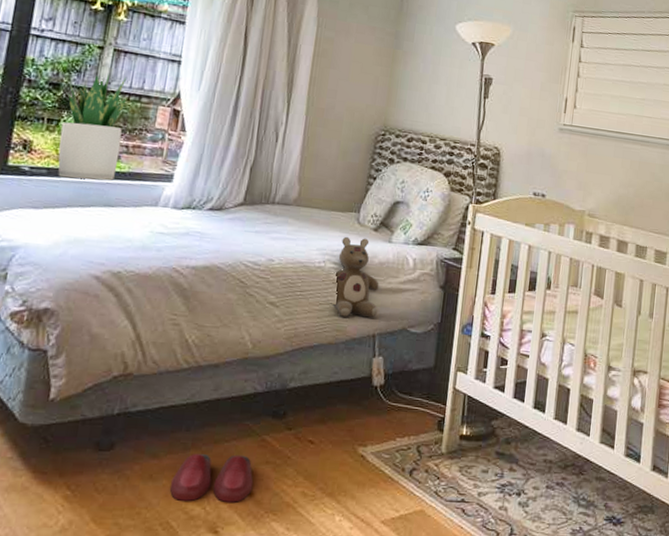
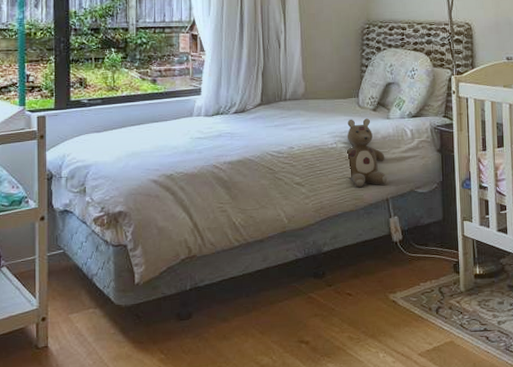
planter: present [58,73,128,181] -> none [106,13,155,104]
slippers: present [169,453,254,502] -> none [241,311,308,354]

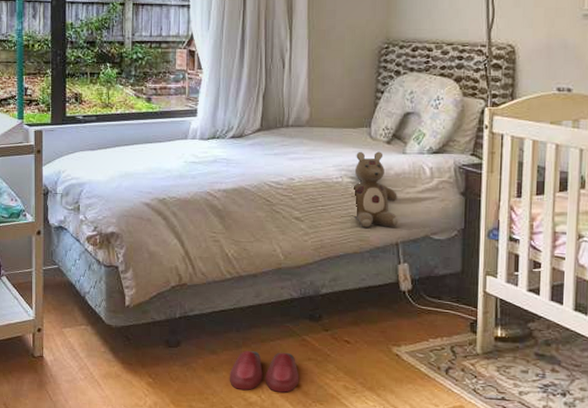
slippers: none [241,311,308,354] -> present [229,350,299,393]

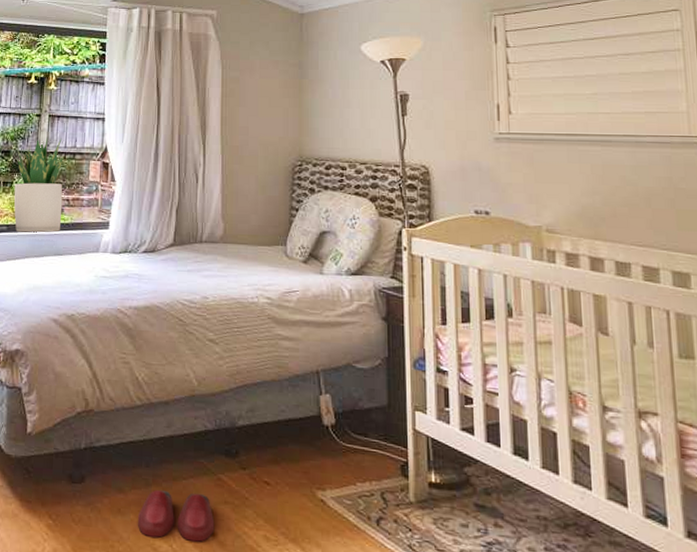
planter: none [101,26,150,122] -> present [14,136,64,233]
stuffed bear: present [351,151,399,228] -> none [268,270,319,353]

